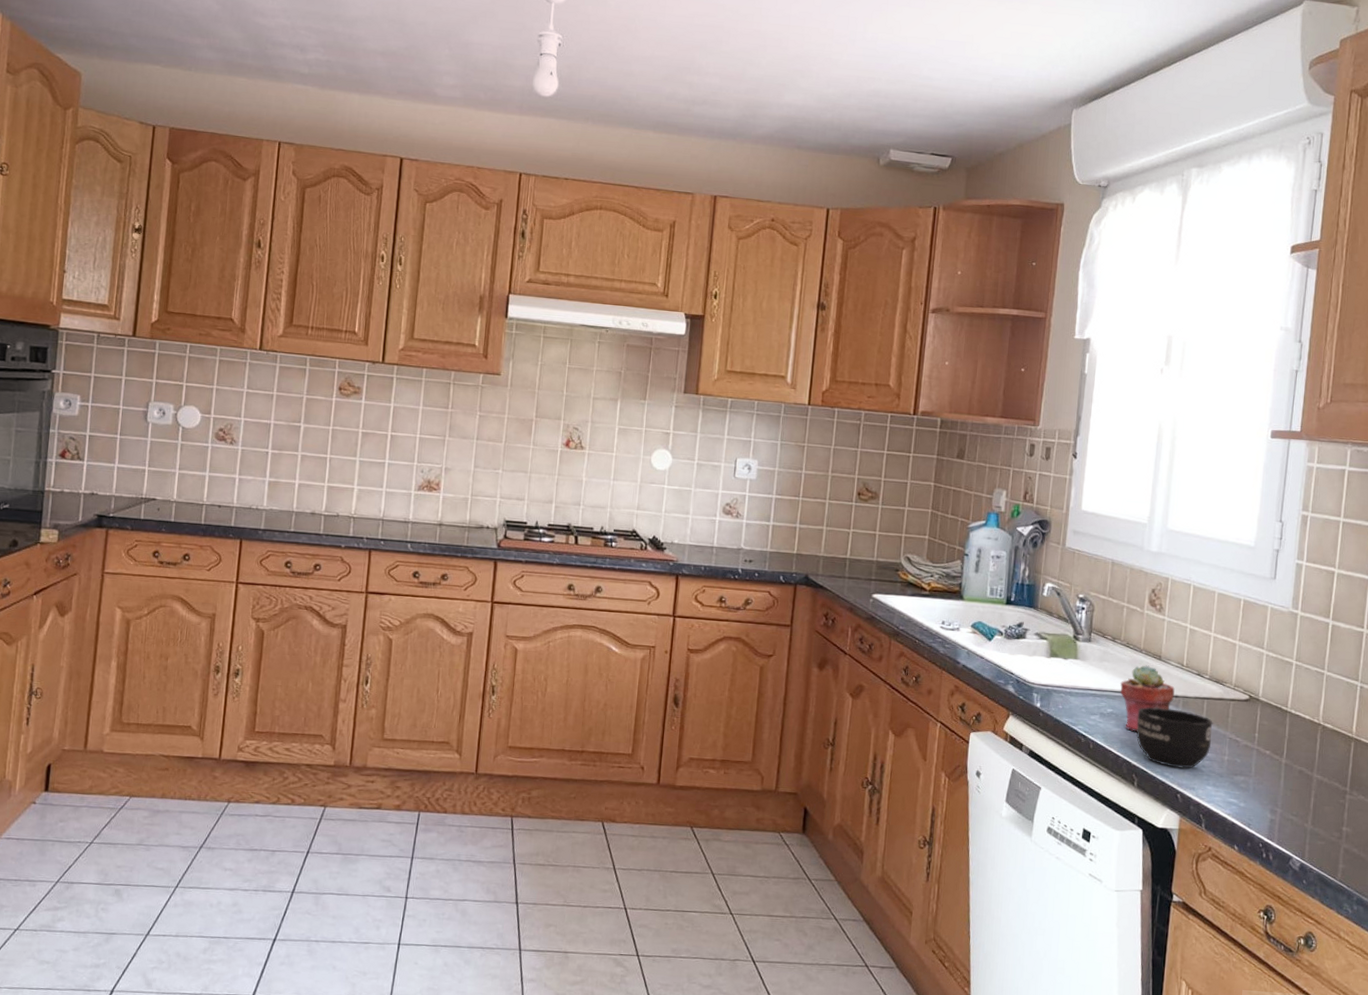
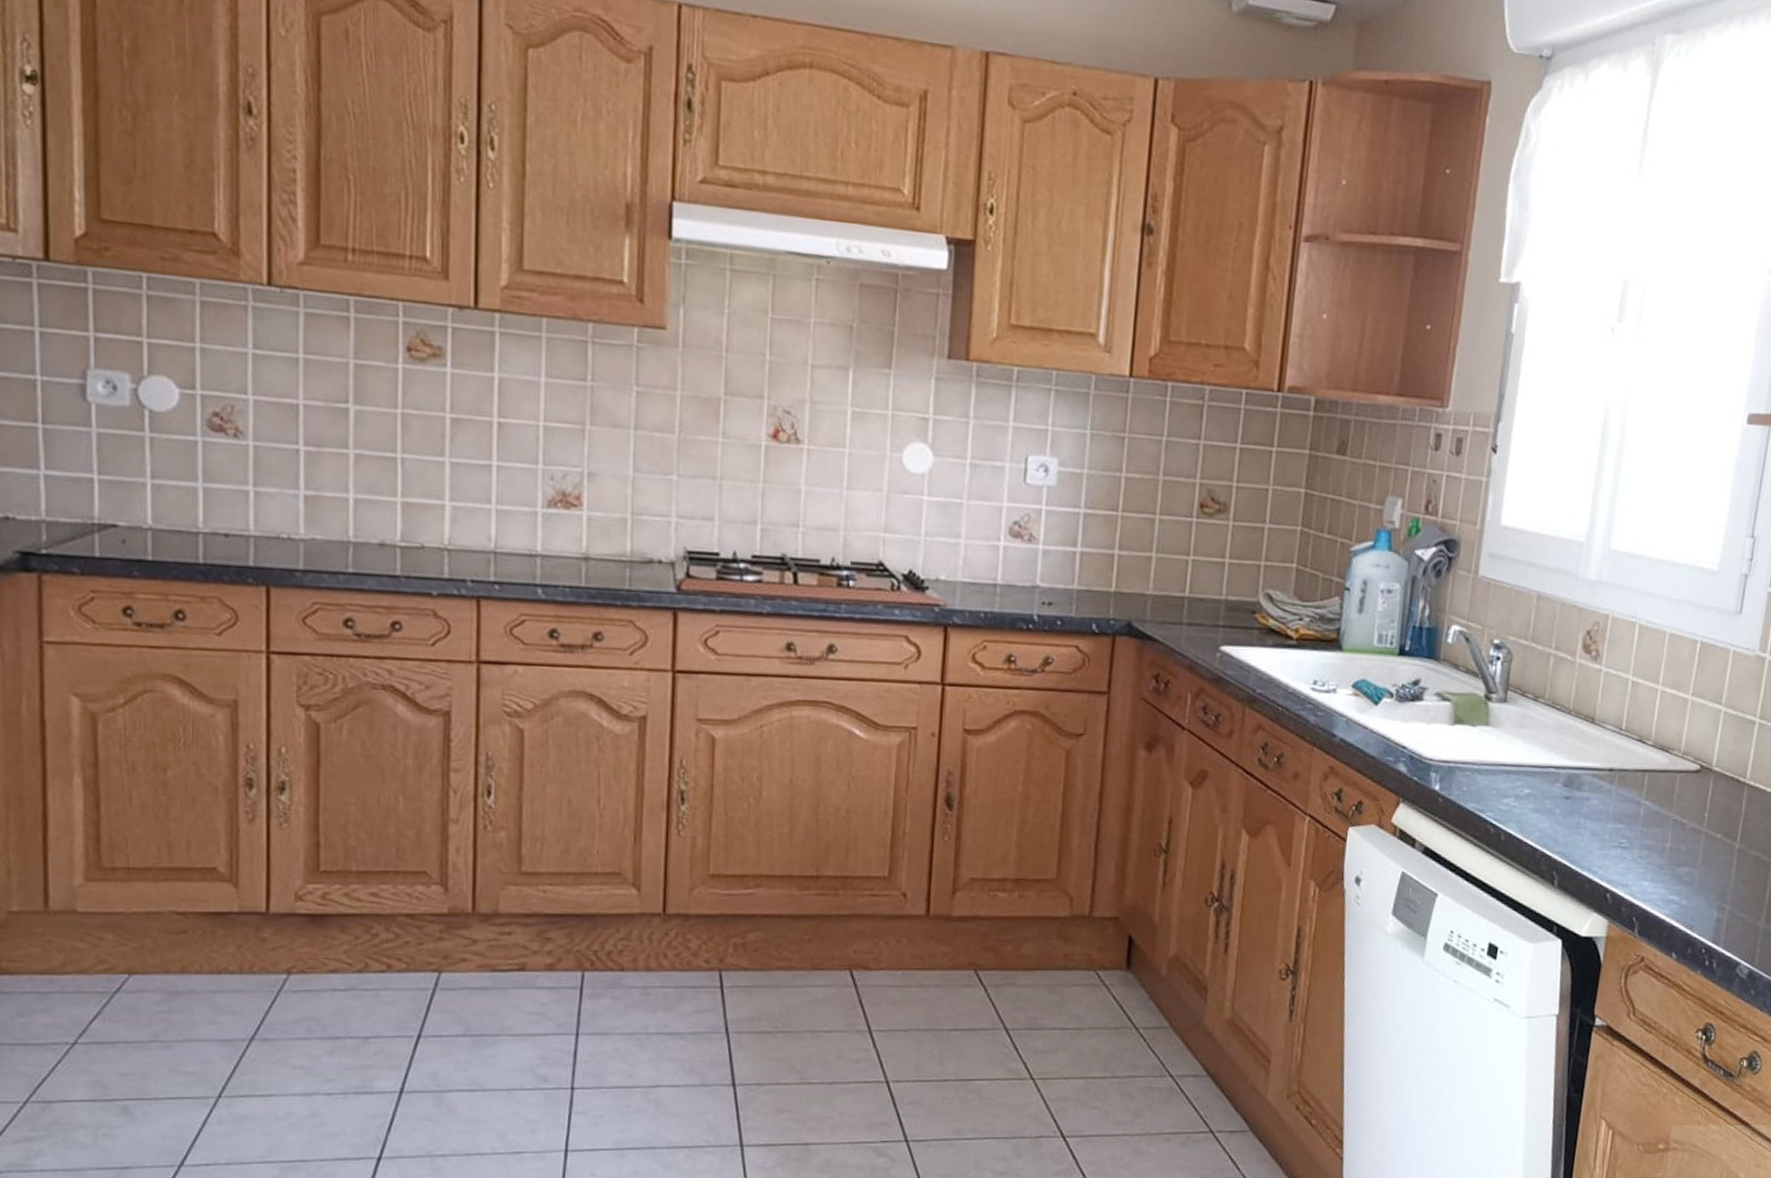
potted succulent: present [1120,665,1175,731] -> none [1541,730,1610,817]
mug: present [1136,707,1213,769] -> none [1559,784,1655,861]

